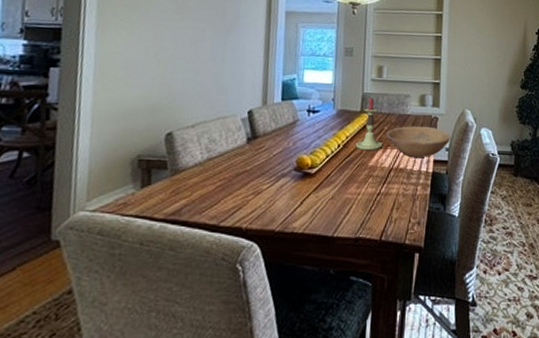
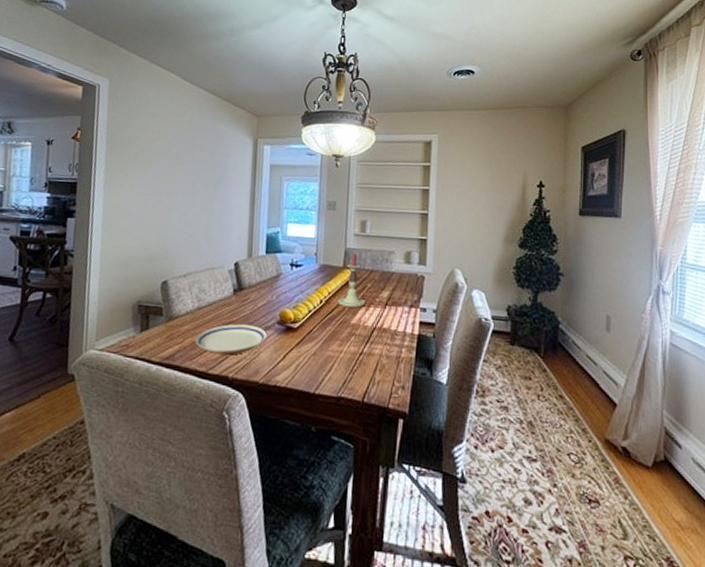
plate: none [204,173,283,205] -> present [195,323,267,355]
bowl: present [386,126,451,157] -> none [369,284,438,318]

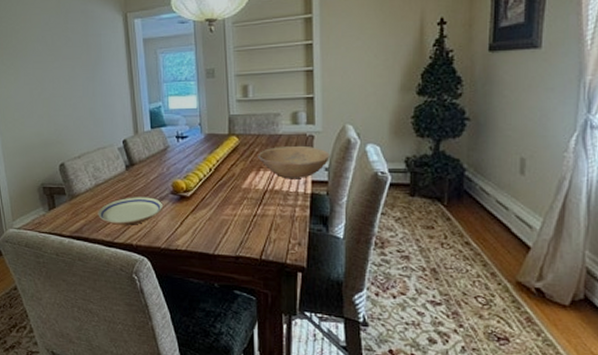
candlestick: present [337,253,366,309] -> none [227,120,255,174]
bowl: none [369,284,438,318] -> present [258,145,330,178]

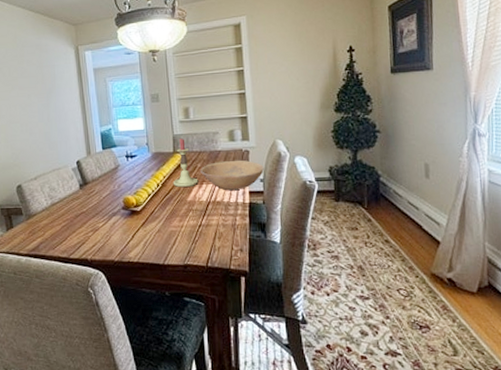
plate: present [98,197,162,225] -> none [54,213,115,241]
candlestick: none [227,120,255,174] -> present [173,139,199,188]

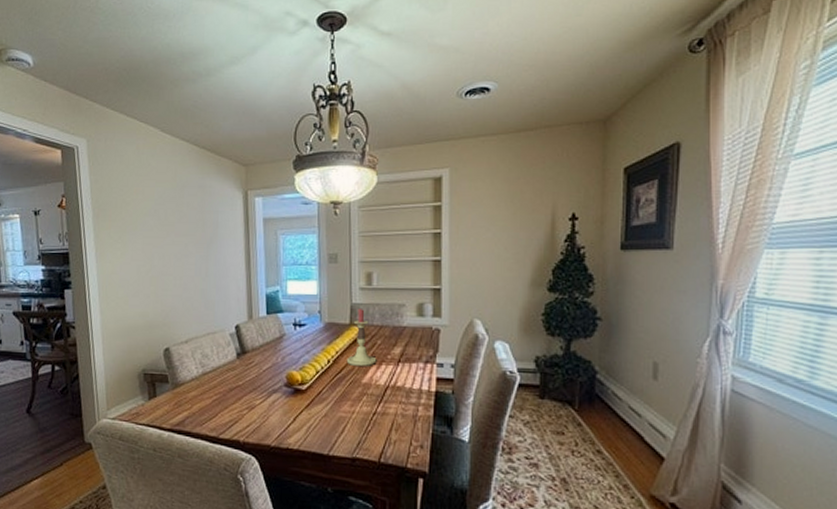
bowl: present [200,160,264,190] -> none [380,339,456,375]

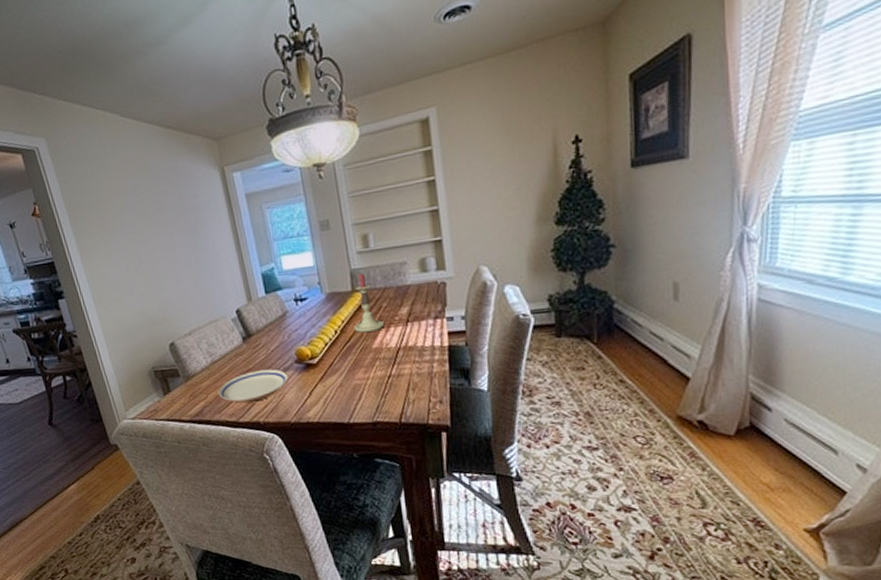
plate: none [203,388,275,419] -> present [217,369,288,403]

